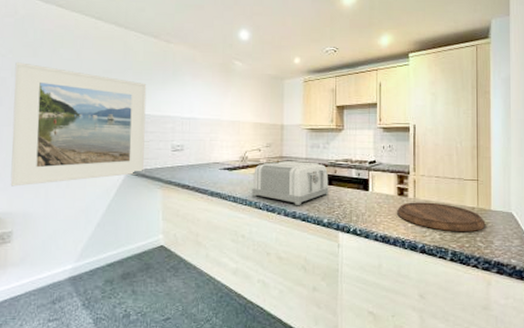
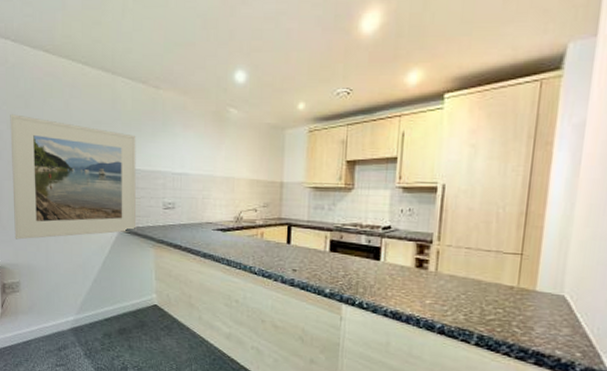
toaster: present [252,160,329,205] -> none [246,222,333,272]
cutting board: present [397,202,486,231] -> none [413,276,527,315]

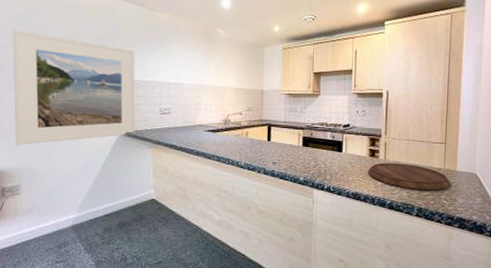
cutting board: none [413,276,527,315] -> present [368,163,451,190]

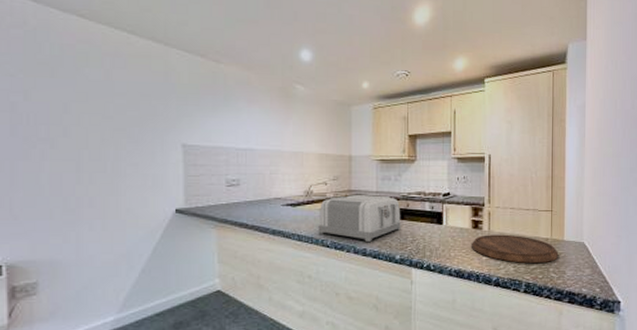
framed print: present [13,30,136,145] -> none [28,83,195,231]
toaster: none [234,123,305,165] -> present [318,194,401,242]

